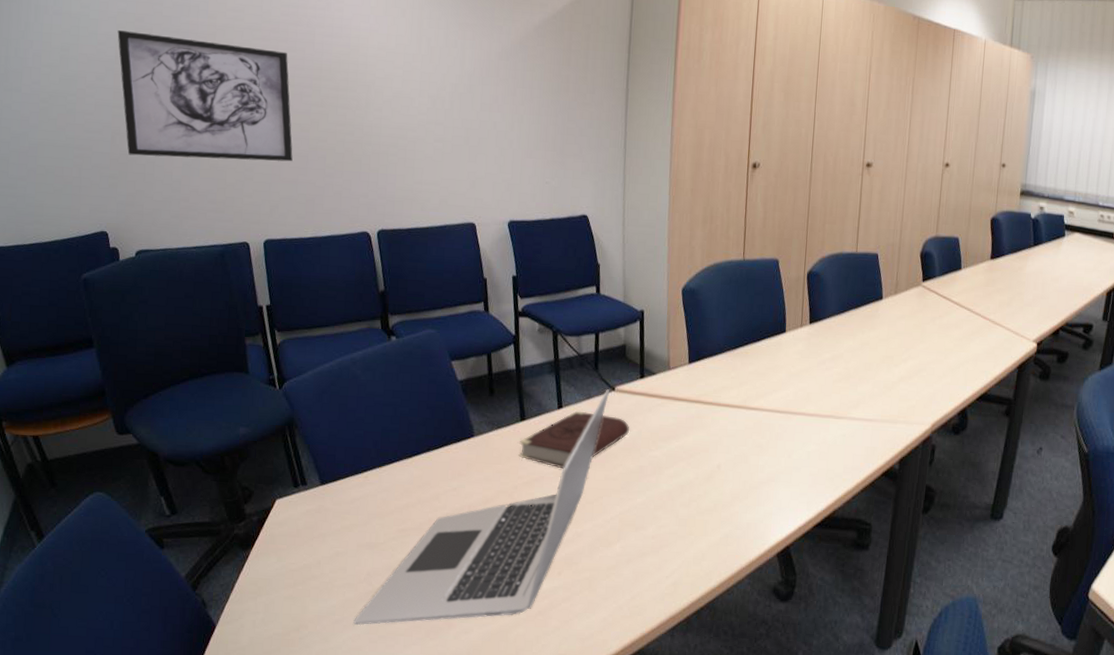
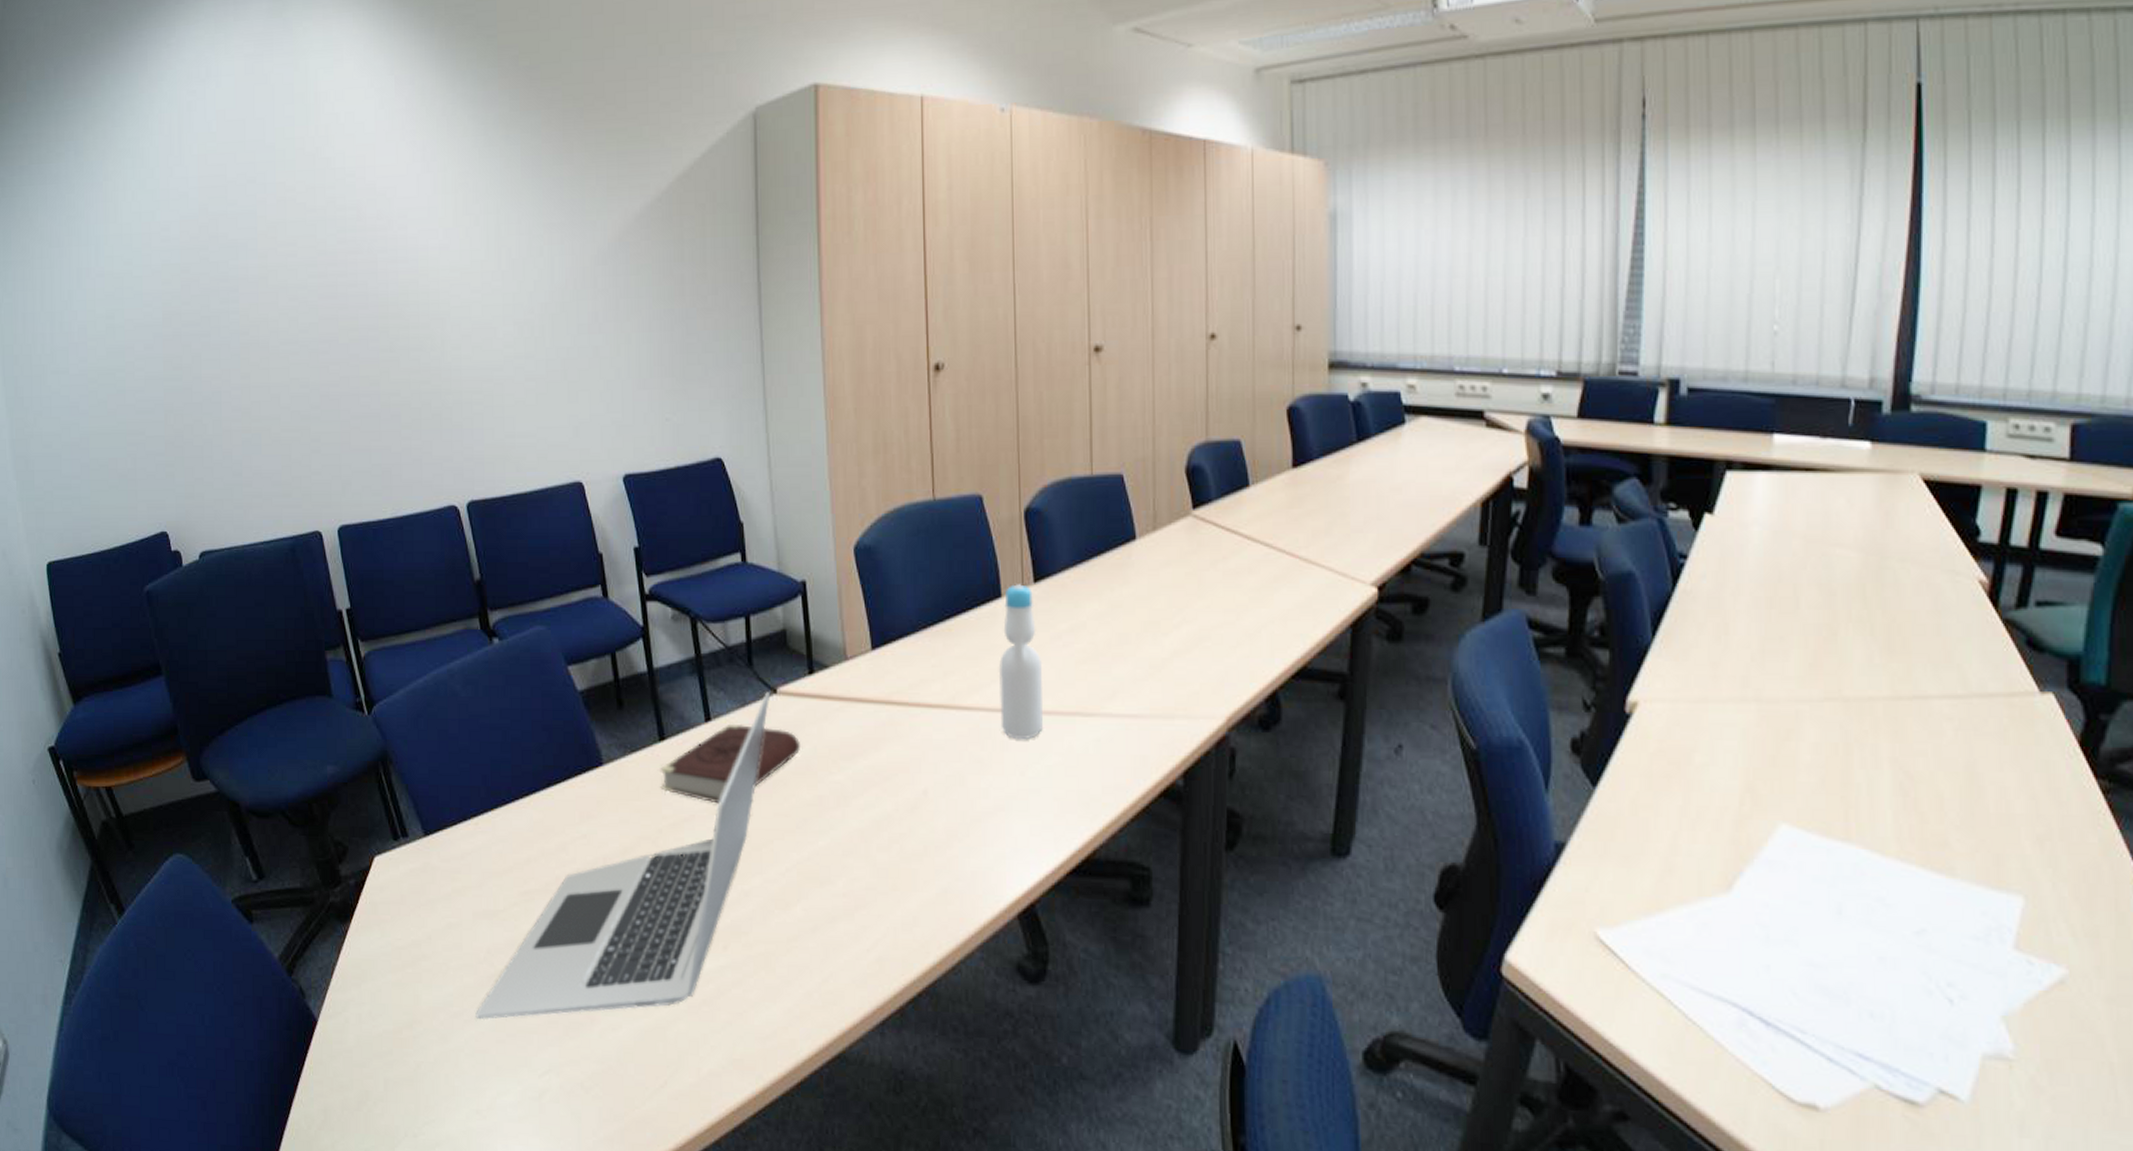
wall art: present [117,30,293,162] -> none [163,286,363,436]
bottle: none [777,324,811,432] -> present [998,584,1043,739]

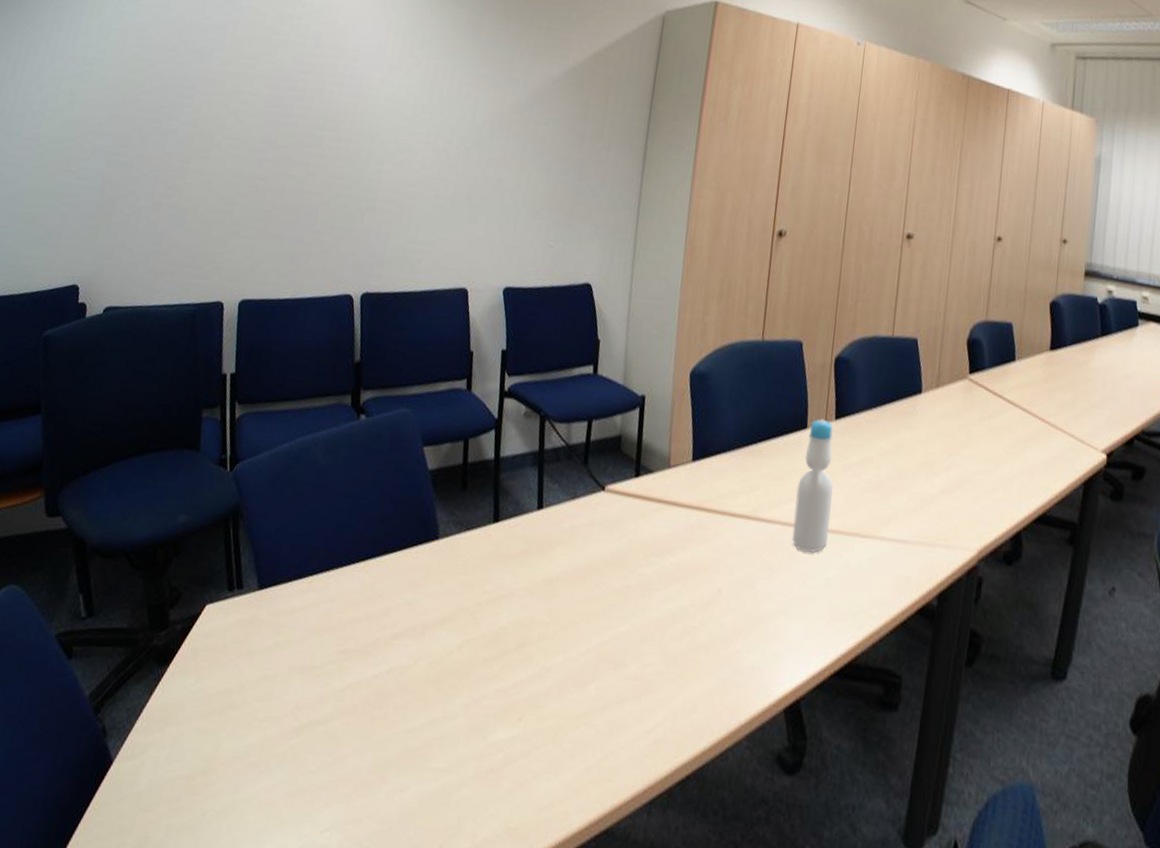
laptop: present [475,692,771,1020] -> none [271,488,599,773]
book: present [660,723,800,804] -> none [487,513,618,585]

